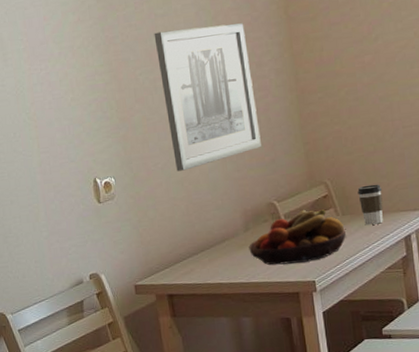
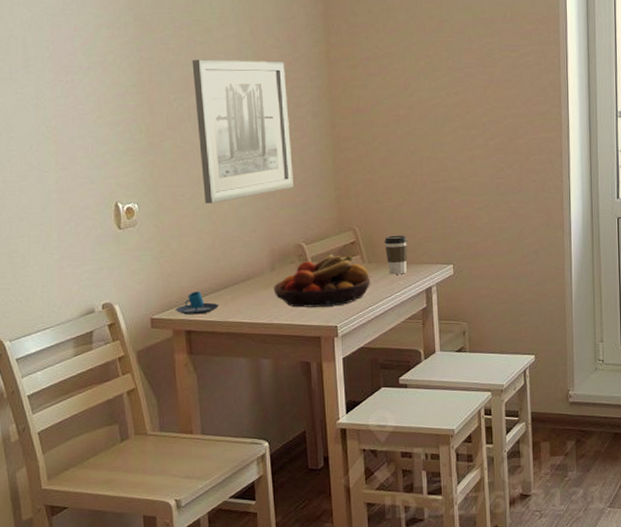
mug: none [156,256,198,280] -> present [175,291,219,315]

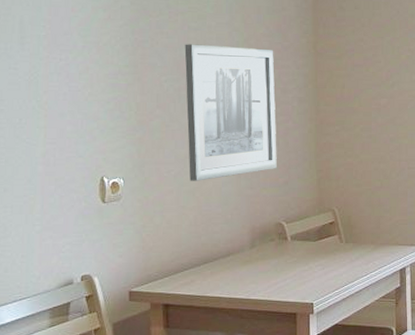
mug: present [175,291,219,315] -> none [154,266,198,289]
fruit bowl: present [273,254,370,308] -> none [252,233,347,284]
coffee cup: present [384,235,408,275] -> none [362,217,385,255]

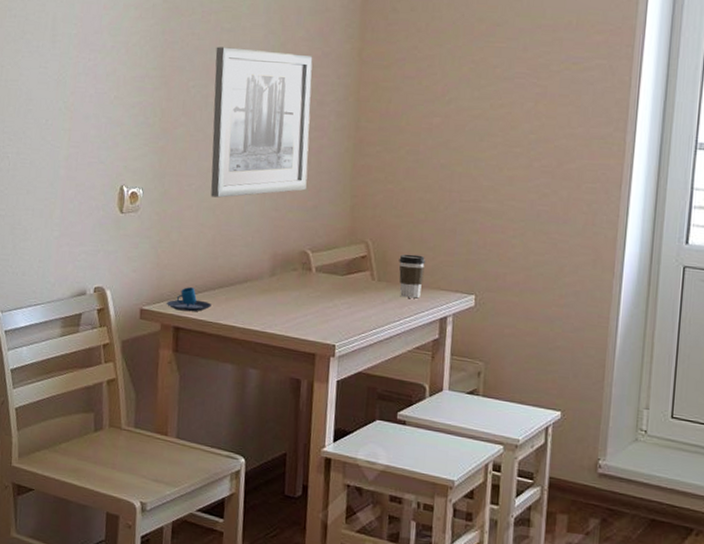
mug: none [154,266,198,289] -> present [166,287,212,312]
coffee cup: none [362,217,385,255] -> present [399,254,426,299]

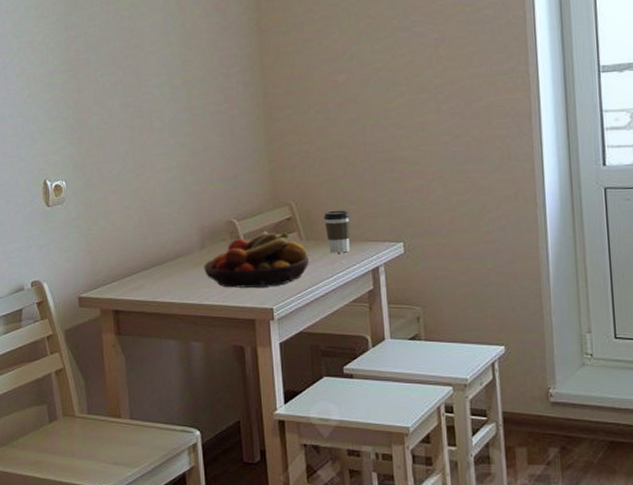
mug: present [166,287,212,312] -> none [102,270,147,294]
wall art: present [210,46,313,198] -> none [118,31,224,180]
fruit bowl: none [271,266,378,323] -> present [204,231,309,288]

